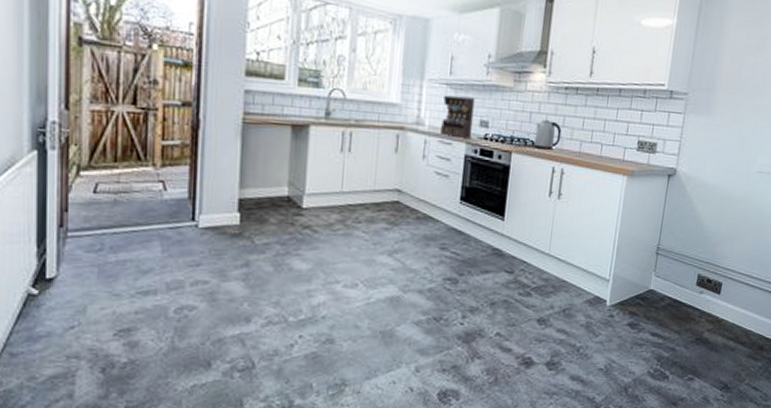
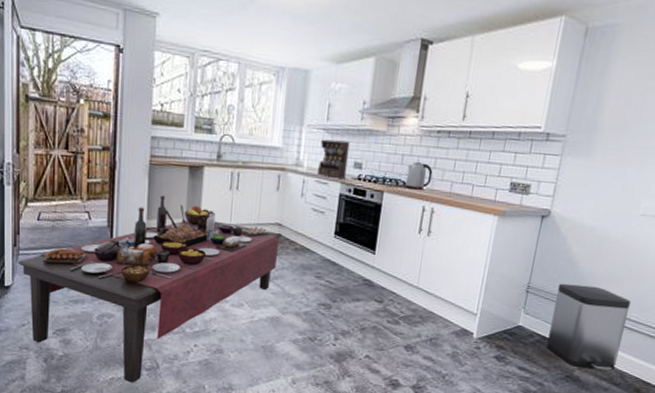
dining table: none [66,159,401,389] -> present [18,195,282,383]
pedal bin: none [677,243,752,329] -> present [546,283,632,370]

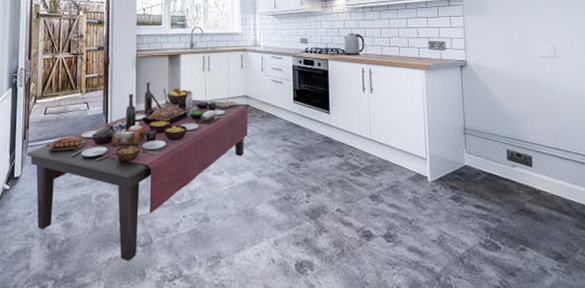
spice rack: present [317,139,350,180] -> none [272,22,296,54]
pedal bin: present [546,283,632,370] -> none [489,122,560,199]

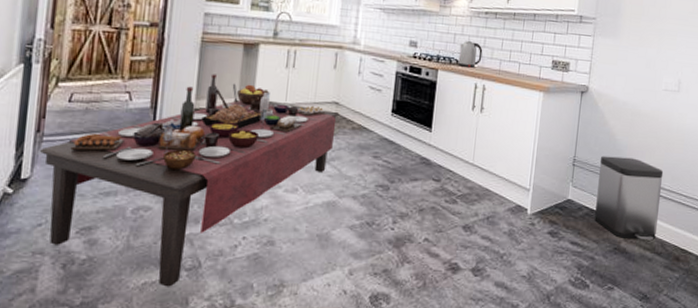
pedal bin: none [489,122,560,199] -> present [594,156,664,240]

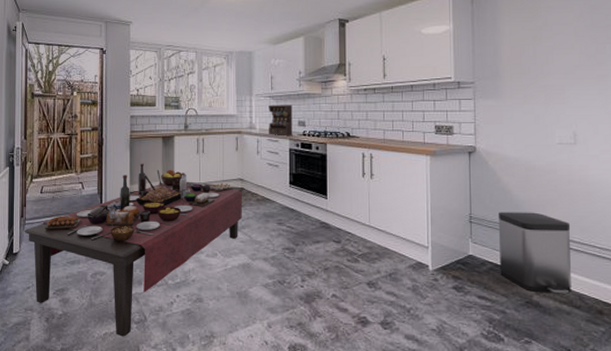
spice rack: none [374,18,406,58] -> present [269,104,293,137]
kettle: present [458,41,483,68] -> none [344,116,366,139]

